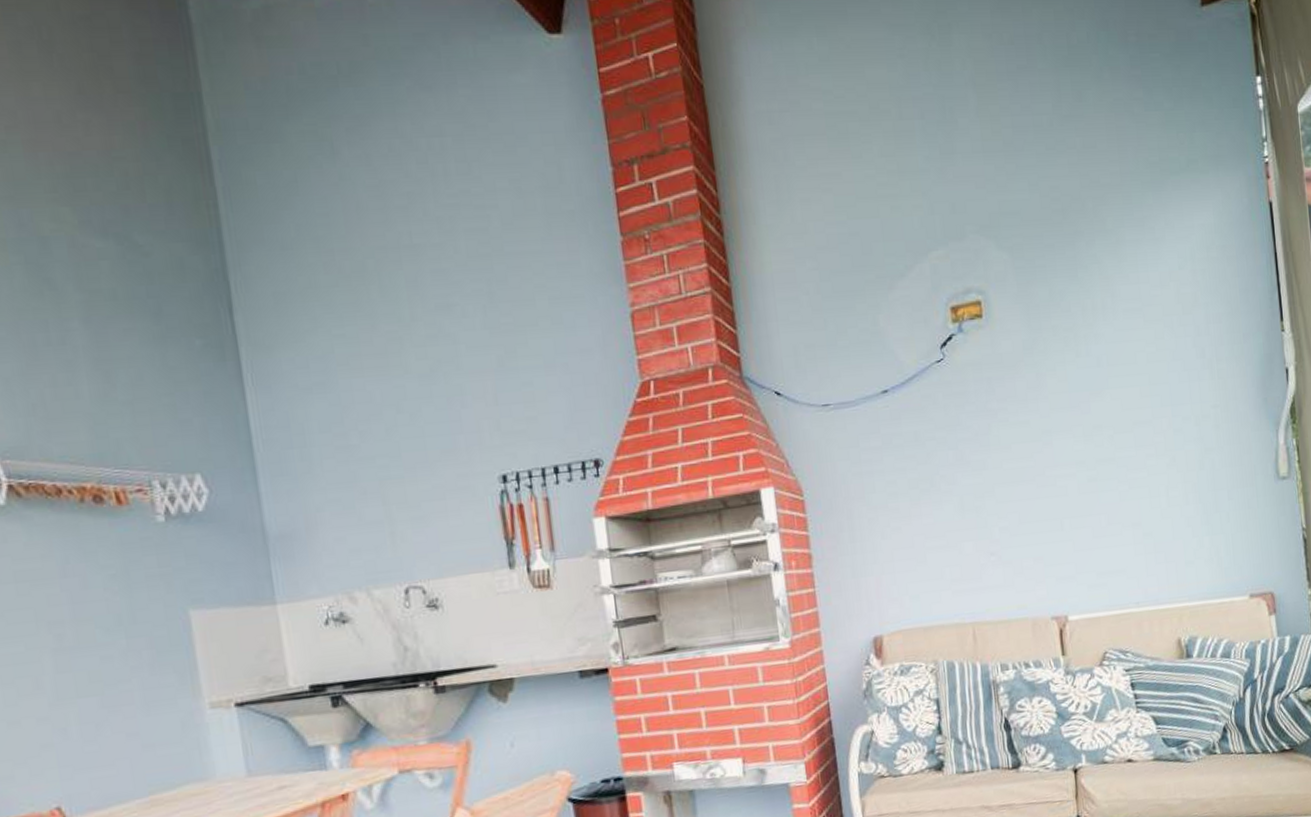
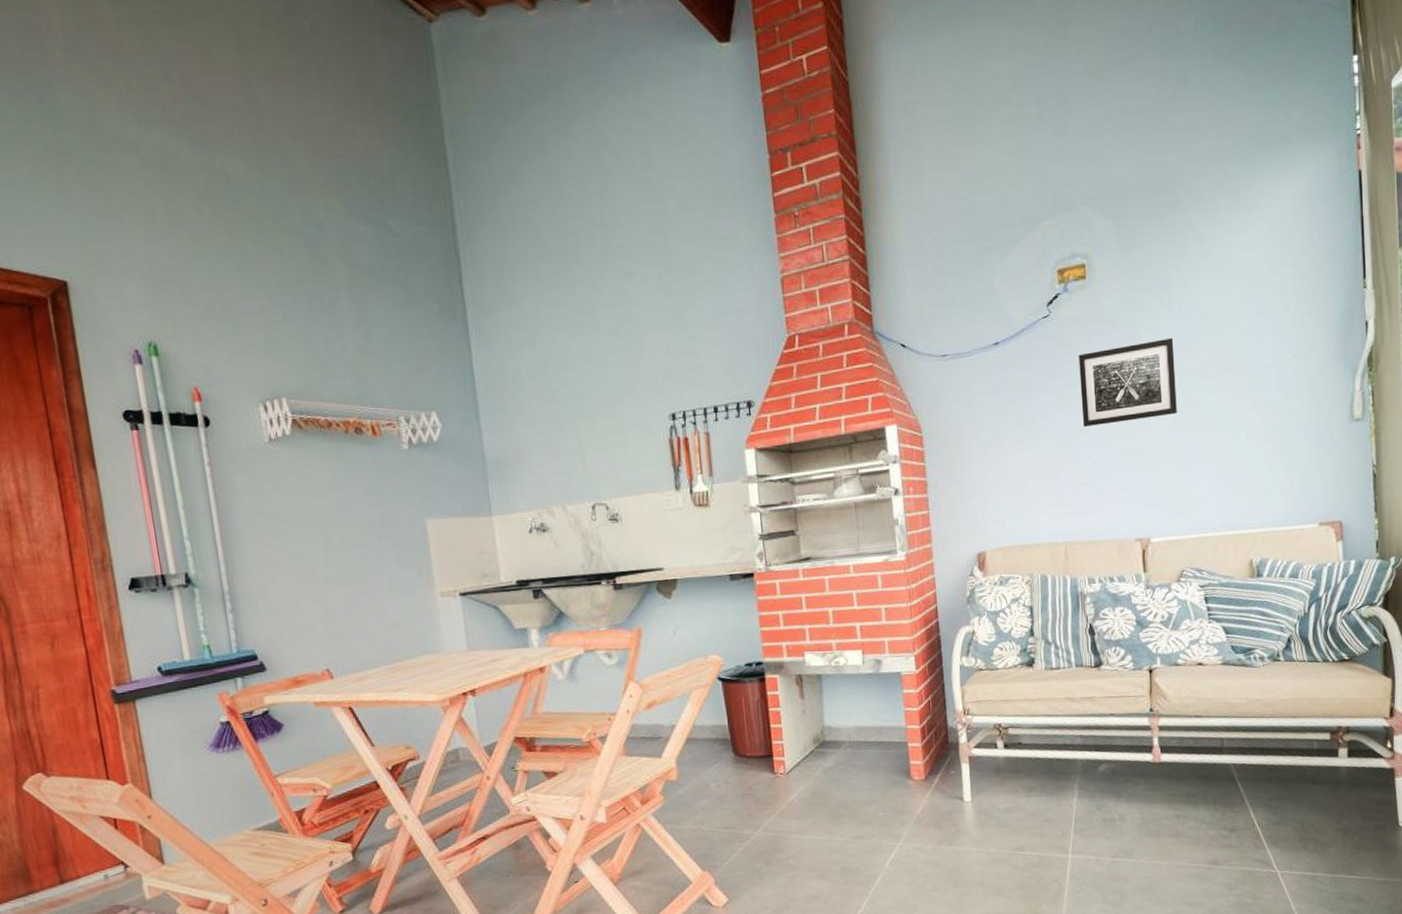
wall art: none [978,385,1090,488] -> present [1078,337,1177,427]

